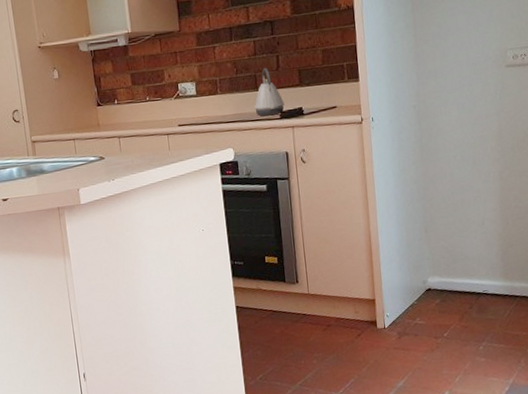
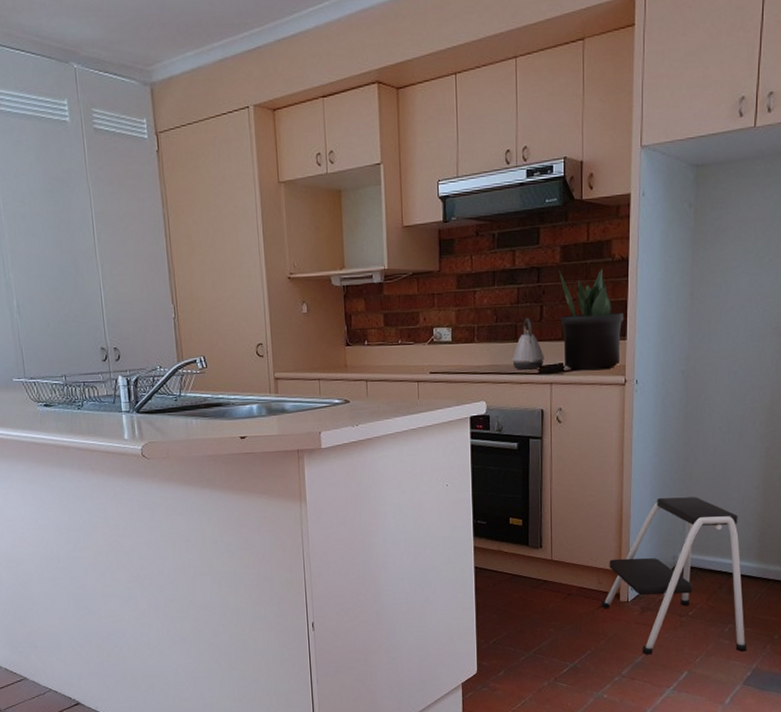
planter: none [290,18,355,113] -> present [558,269,623,371]
step stool: none [360,223,503,379] -> present [602,496,747,655]

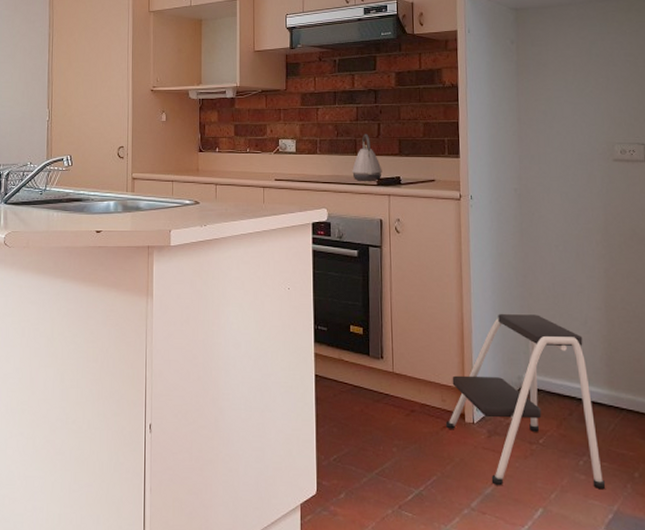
planter: present [558,269,623,371] -> none [394,92,456,185]

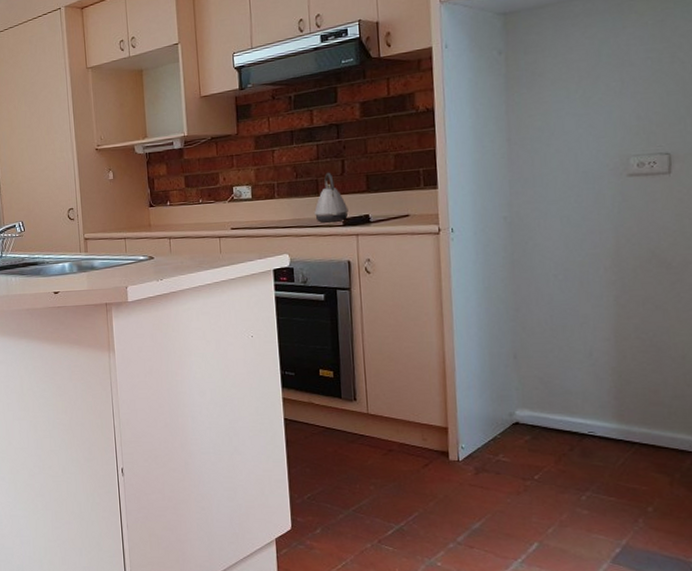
step stool: present [446,313,606,490] -> none [428,348,613,524]

